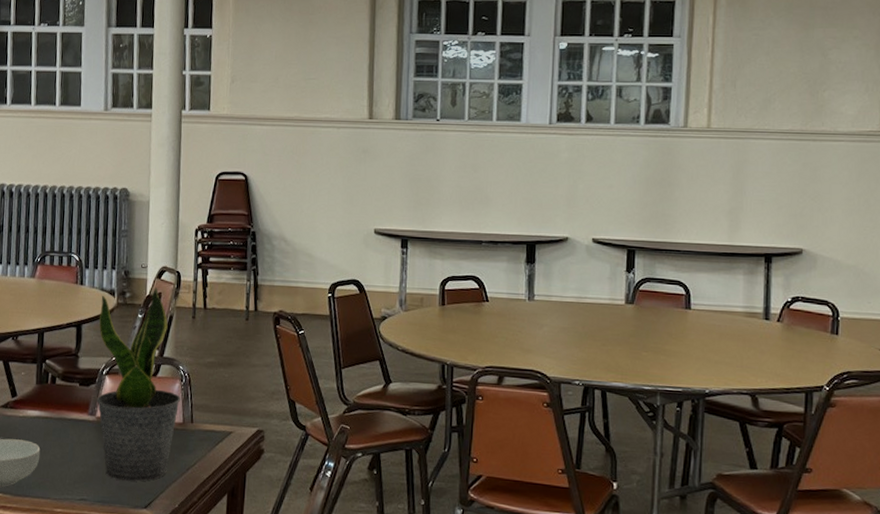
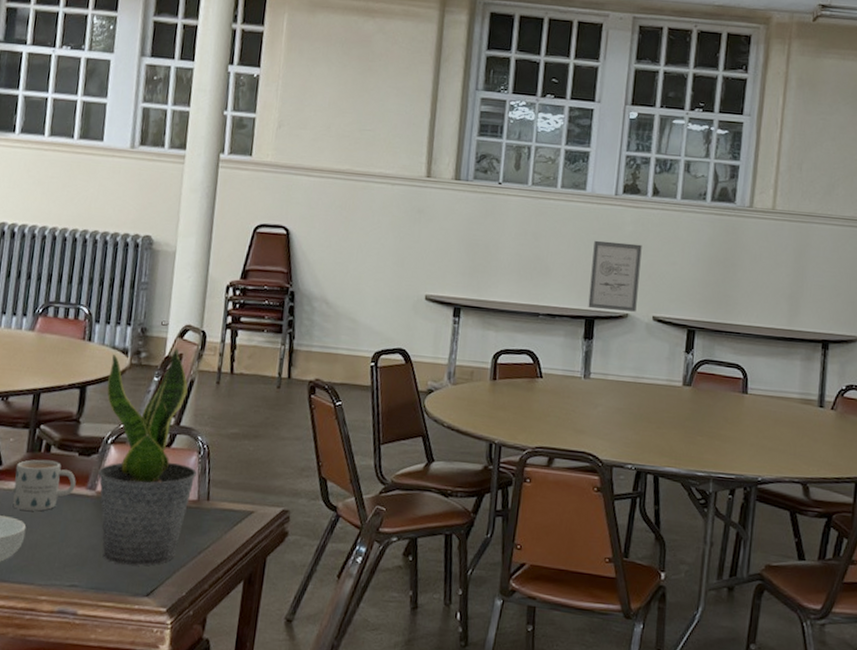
mug: none [27,390,79,435] -> present [13,459,76,511]
wall art: none [528,168,578,235] -> present [588,240,642,312]

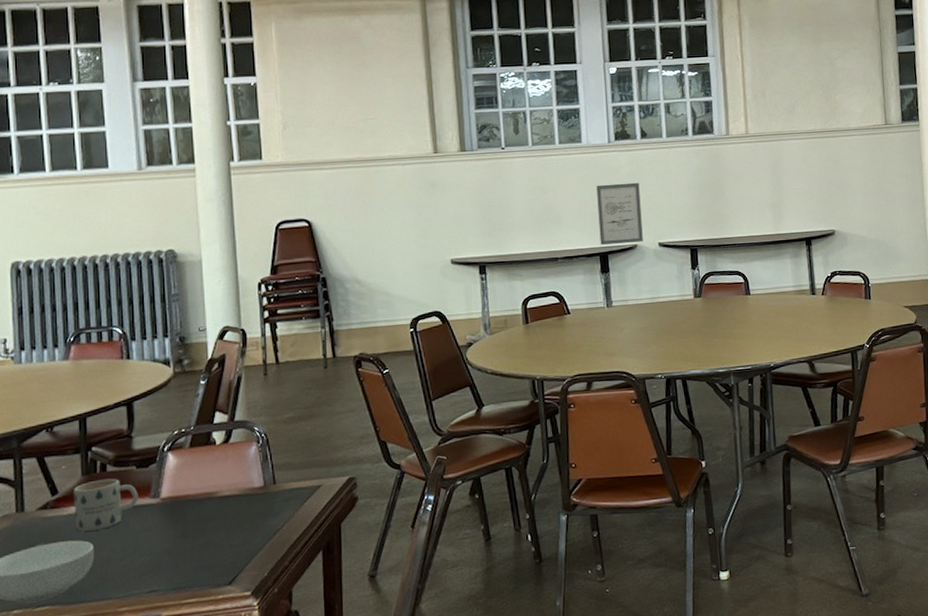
potted plant: present [98,348,198,566] -> none [154,349,260,562]

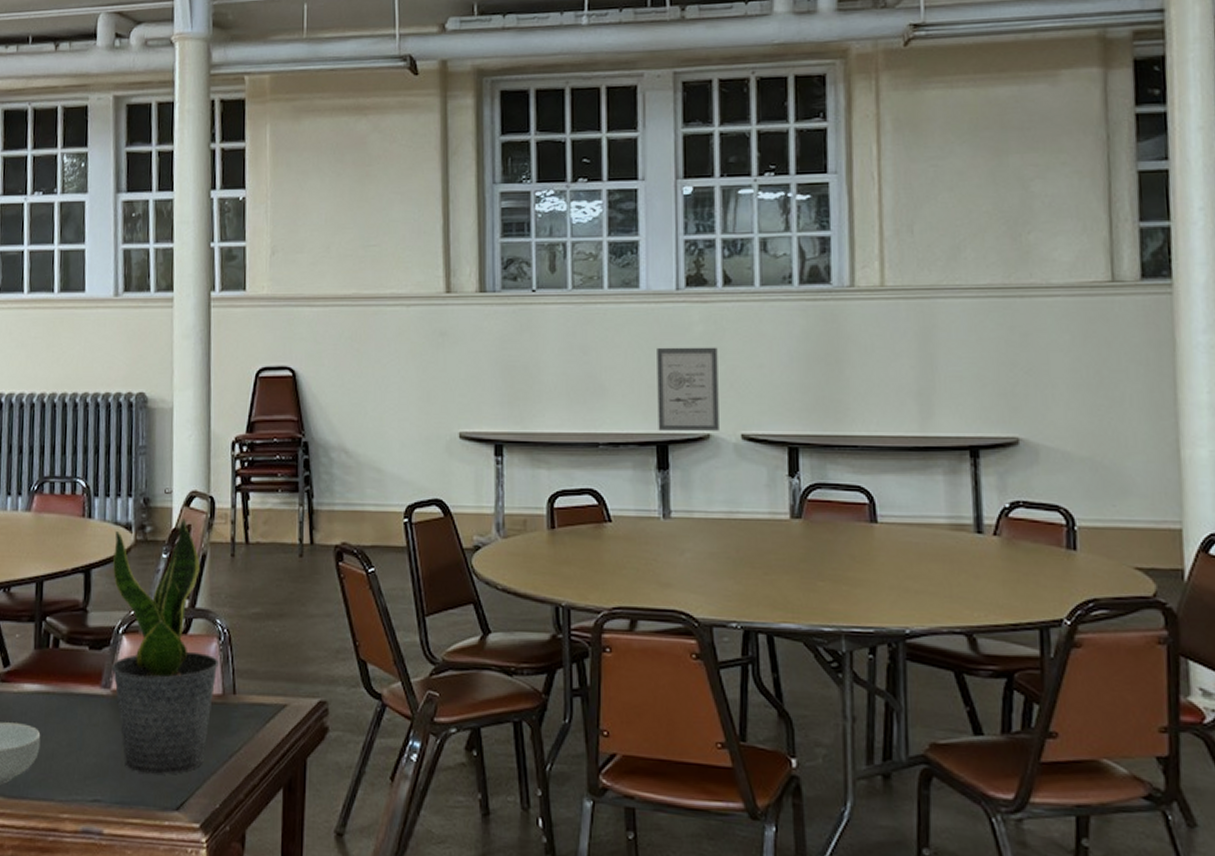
mug: present [73,478,138,532] -> none [24,656,89,716]
potted plant: none [154,349,260,562] -> present [112,518,220,776]

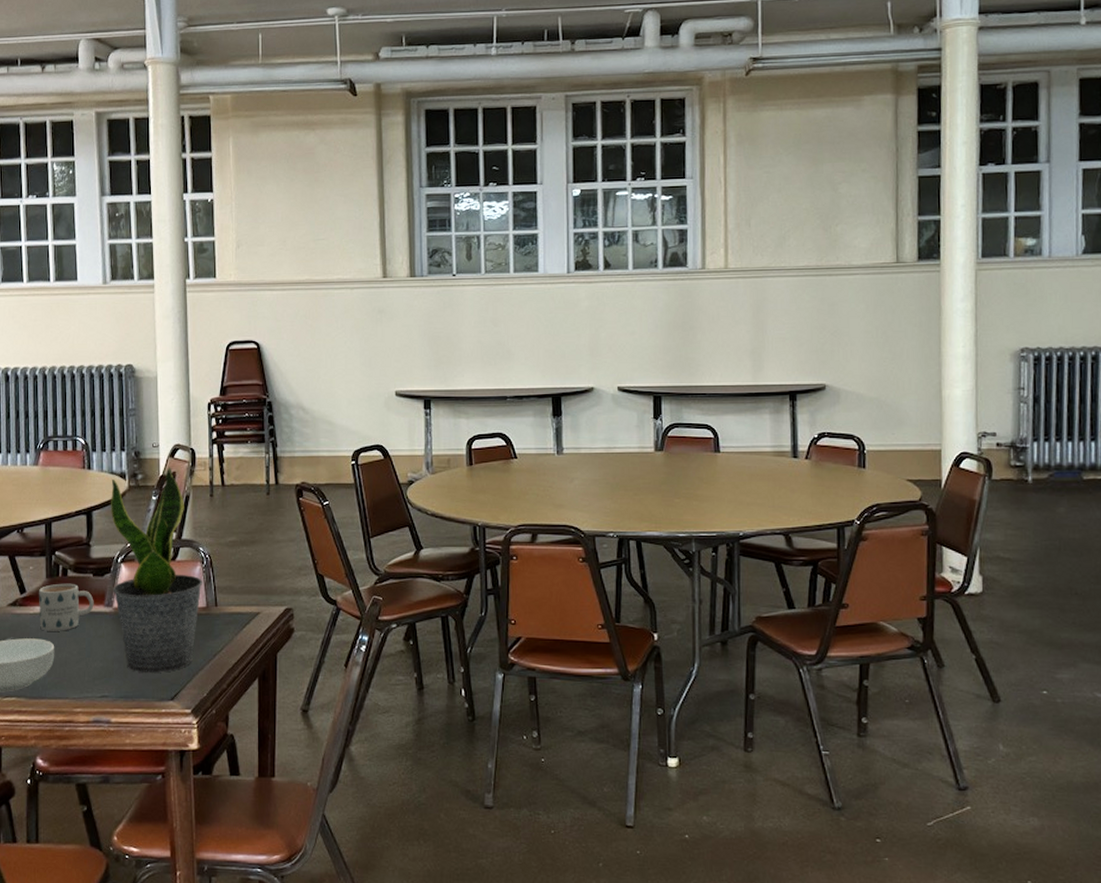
mug: none [24,656,89,716] -> present [38,583,94,631]
wall art: present [657,347,719,431] -> none [552,318,601,385]

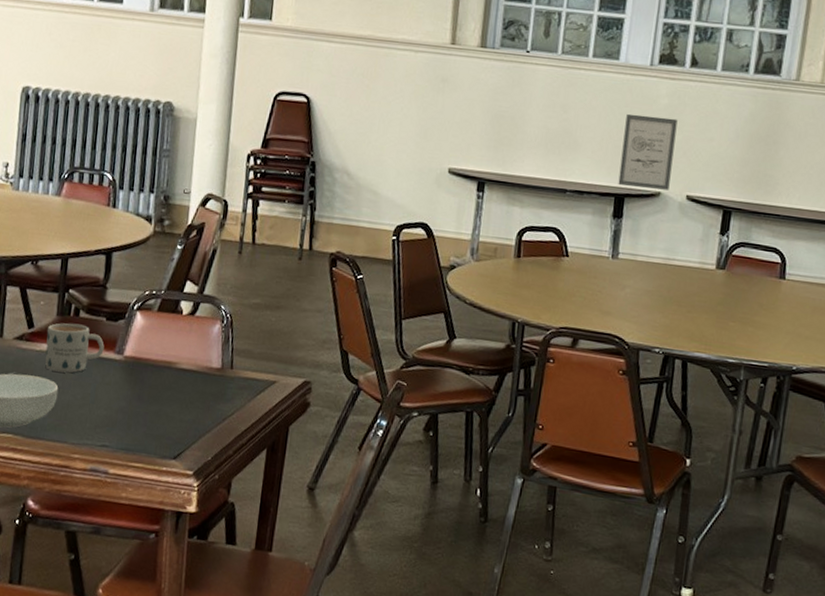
potted plant: present [111,467,203,674] -> none [125,217,221,430]
wall art: none [552,318,601,385] -> present [618,113,678,190]

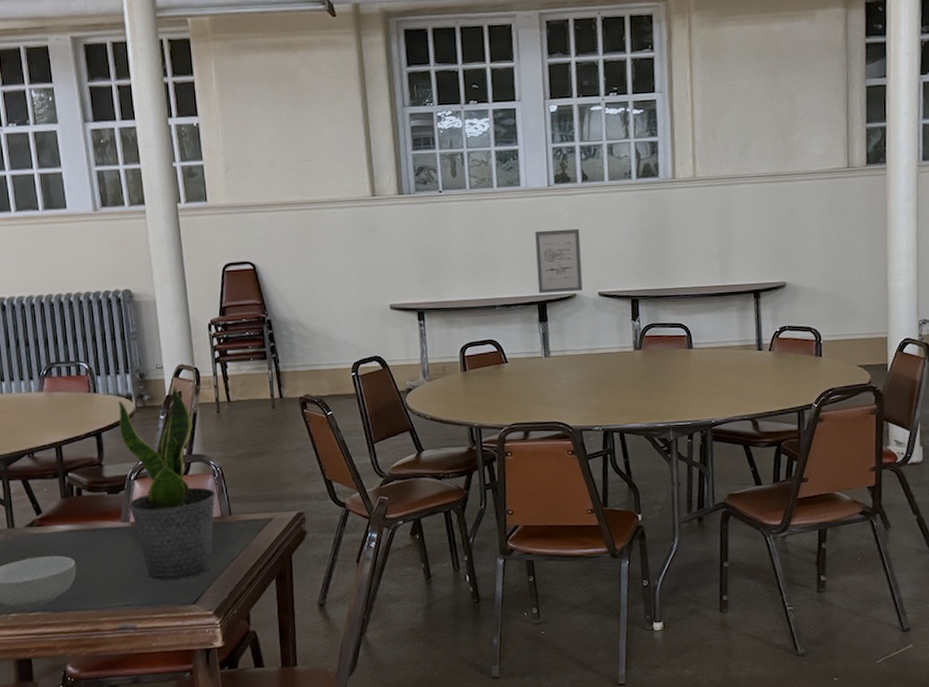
mug: present [45,323,105,373] -> none [54,502,111,549]
potted plant: none [125,217,221,430] -> present [118,387,217,582]

